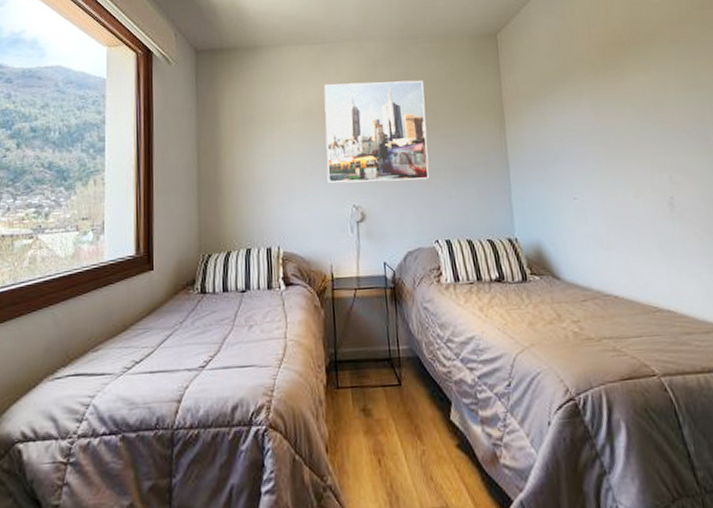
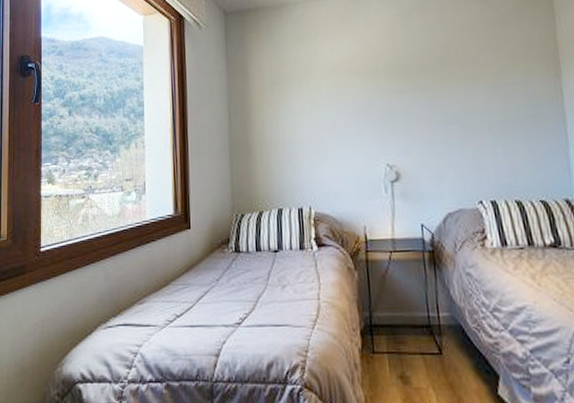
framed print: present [324,80,429,183] -> none [353,27,471,141]

